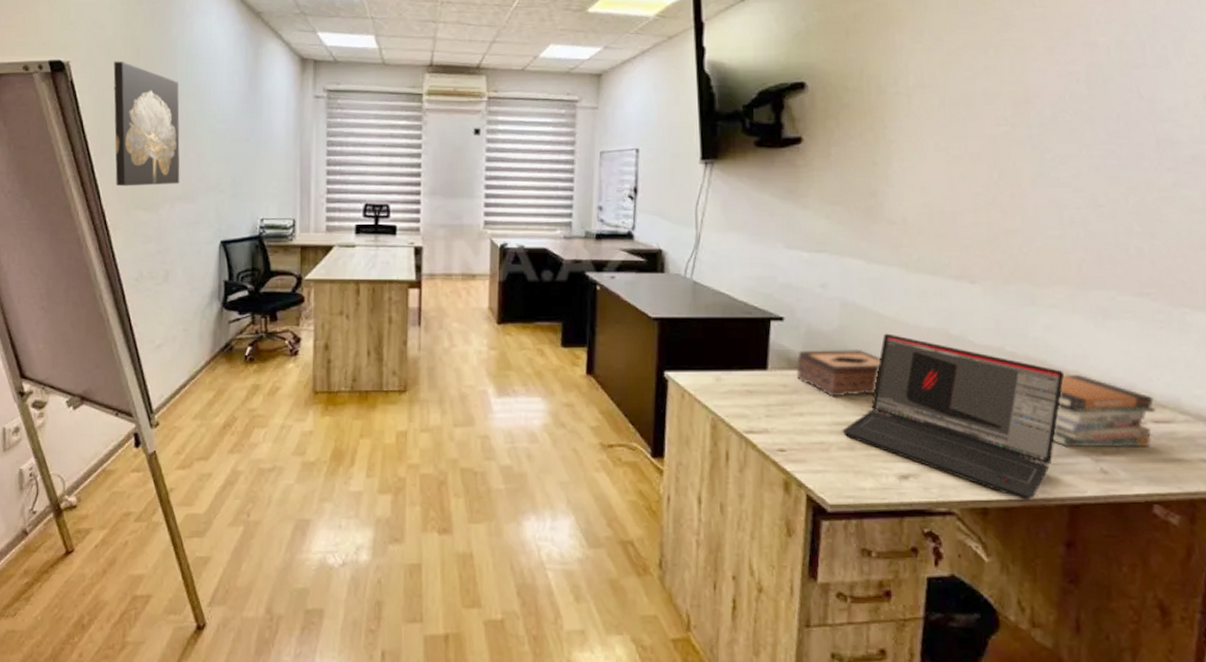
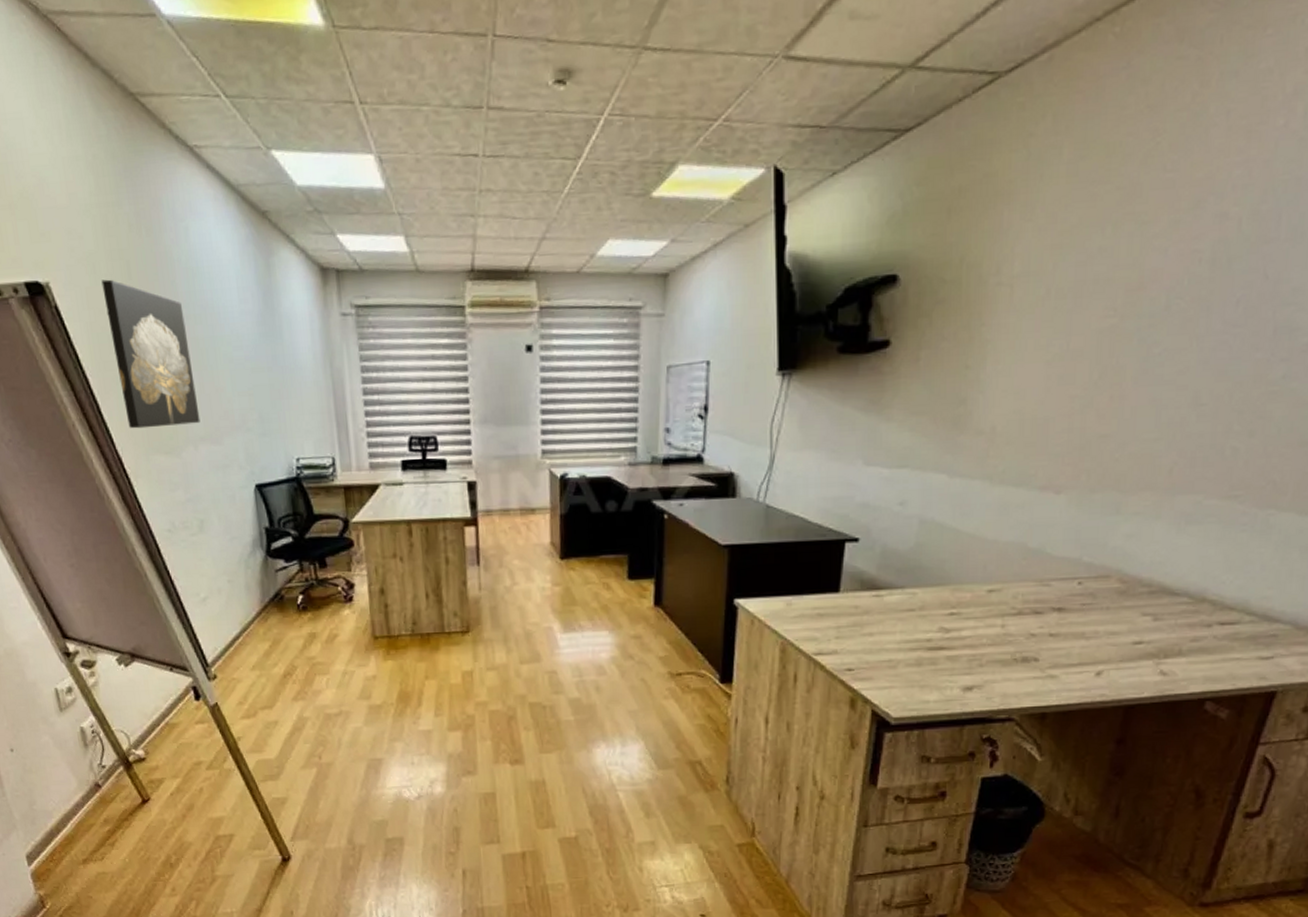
tissue box: present [796,348,881,397] -> none [869,566,956,616]
laptop: present [842,333,1065,500] -> none [911,549,1139,704]
book stack: present [1053,374,1156,448] -> none [1119,581,1224,653]

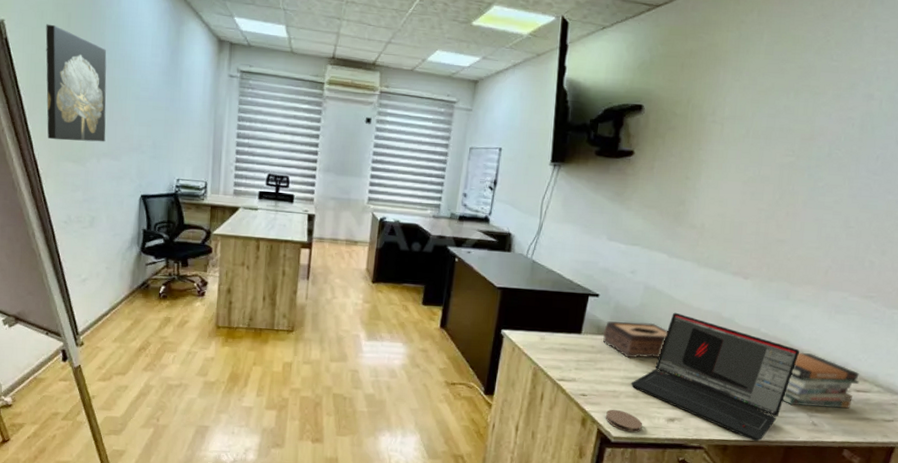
tissue box: none [869,566,956,616] -> present [603,321,668,358]
coaster: none [880,683,931,710] -> present [605,409,643,433]
laptop: none [911,549,1139,704] -> present [631,312,800,441]
book stack: none [1119,581,1224,653] -> present [783,352,860,409]

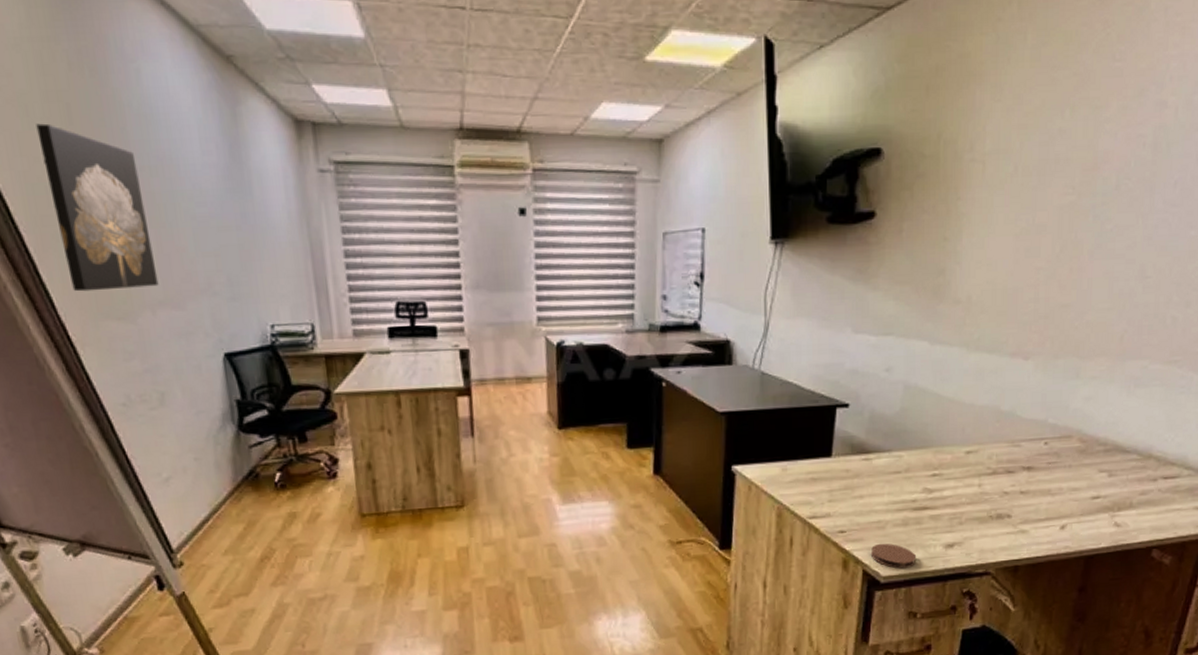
tissue box: present [603,321,668,358] -> none [859,430,937,478]
laptop: present [631,312,800,441] -> none [898,413,1096,556]
book stack: present [783,352,860,409] -> none [1080,440,1167,507]

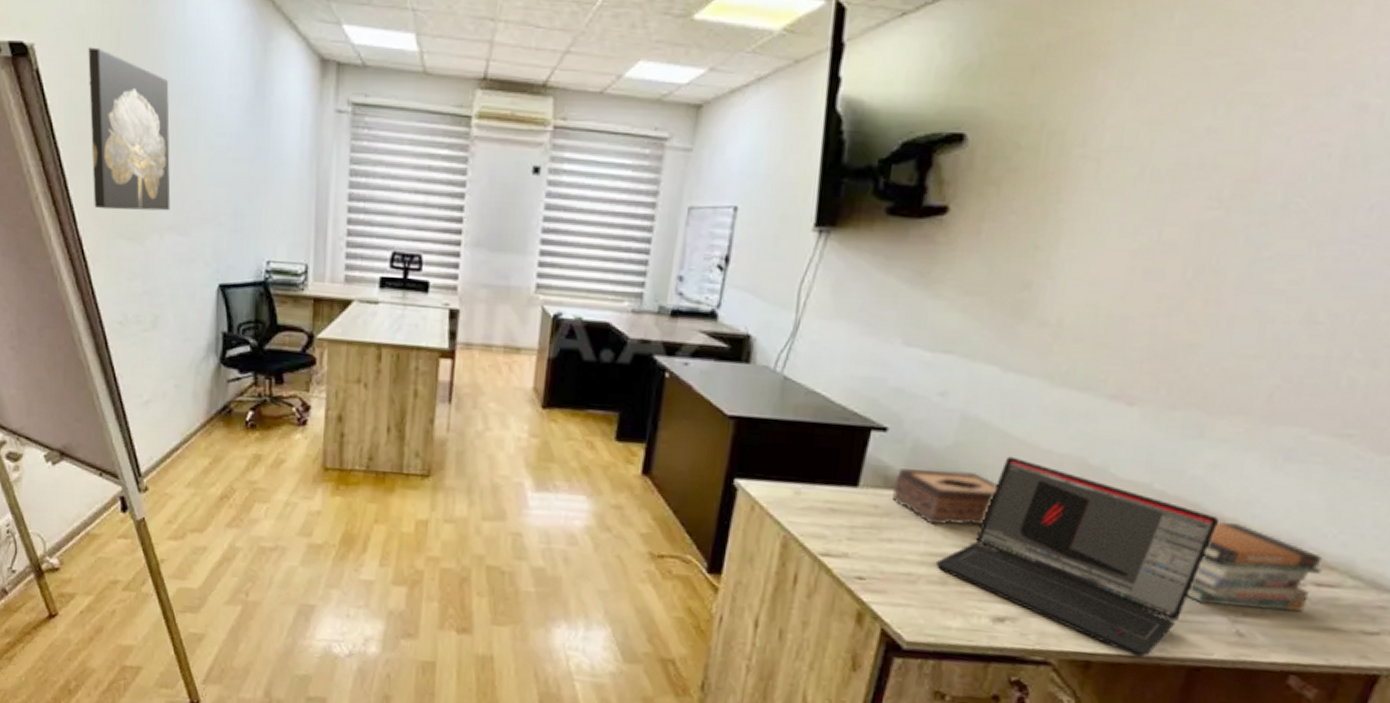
tissue box: none [859,430,937,478] -> present [892,468,998,526]
coaster: present [870,543,917,569] -> none [893,600,954,637]
laptop: none [898,413,1096,556] -> present [935,456,1220,657]
book stack: none [1080,440,1167,507] -> present [1187,521,1322,613]

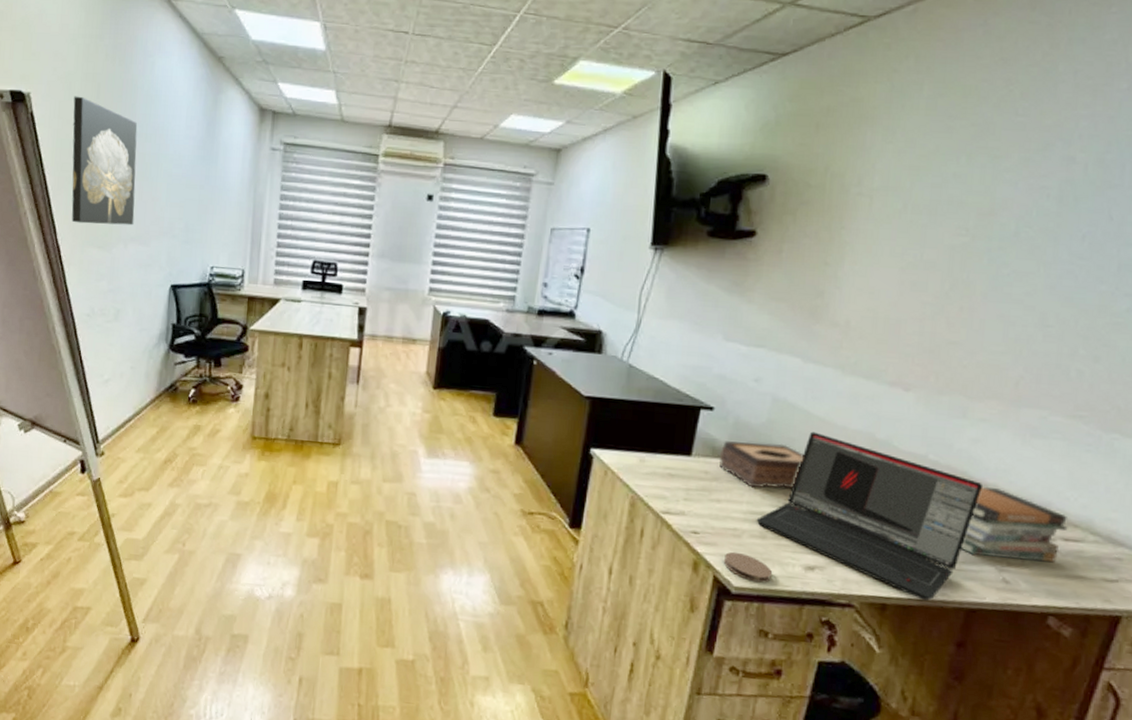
coaster: none [893,600,954,637] -> present [723,551,773,583]

